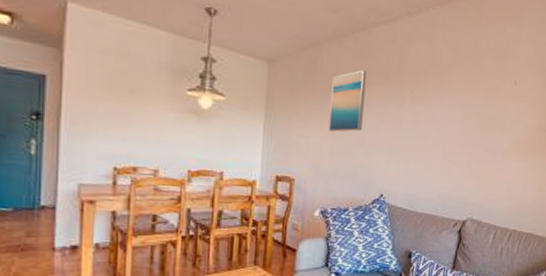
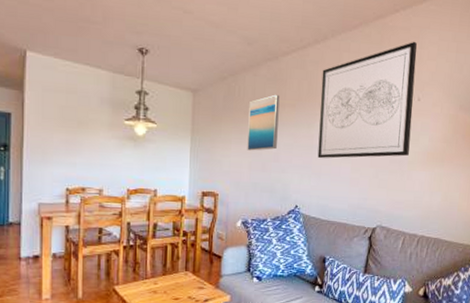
wall art: none [406,20,516,145] -> present [317,41,417,159]

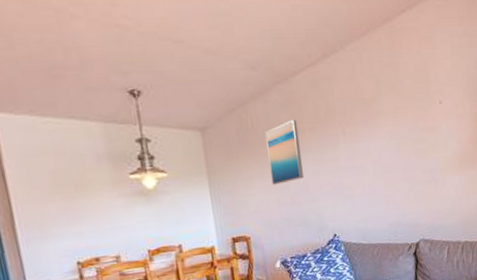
wall art: present [317,41,417,159] -> none [337,41,439,181]

